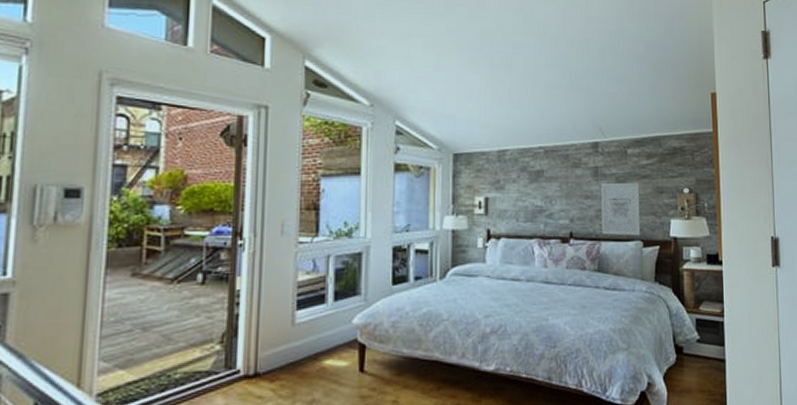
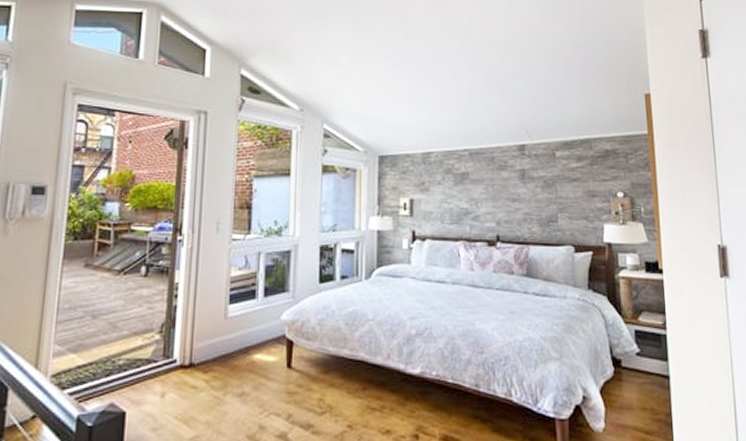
wall art: present [601,182,641,236] -> none [529,185,572,241]

